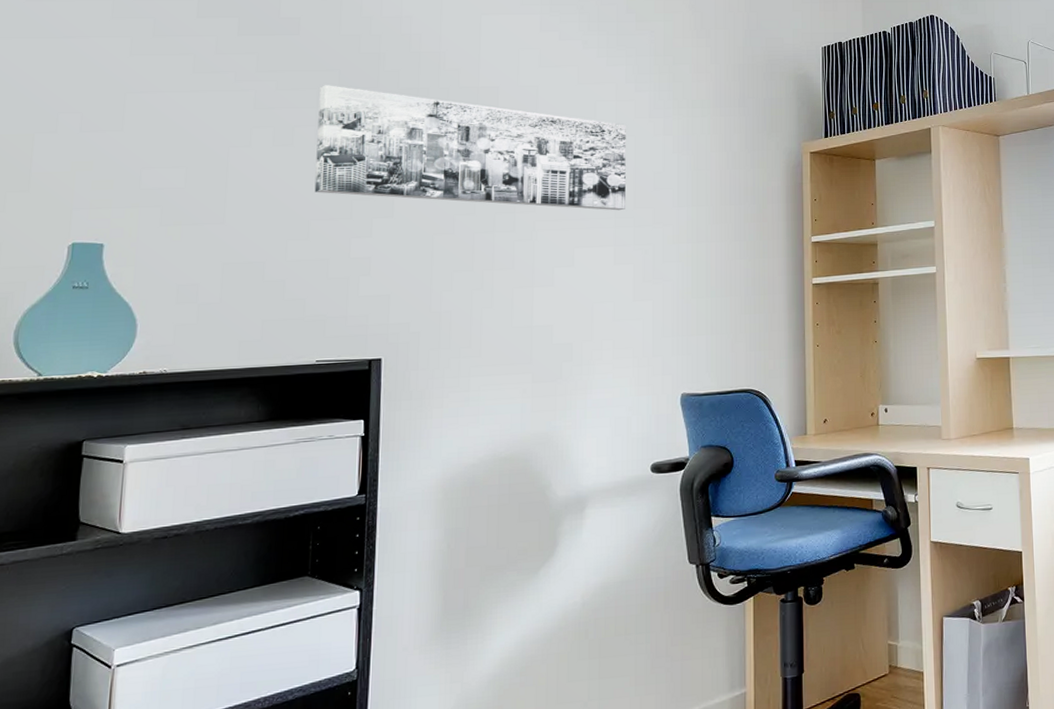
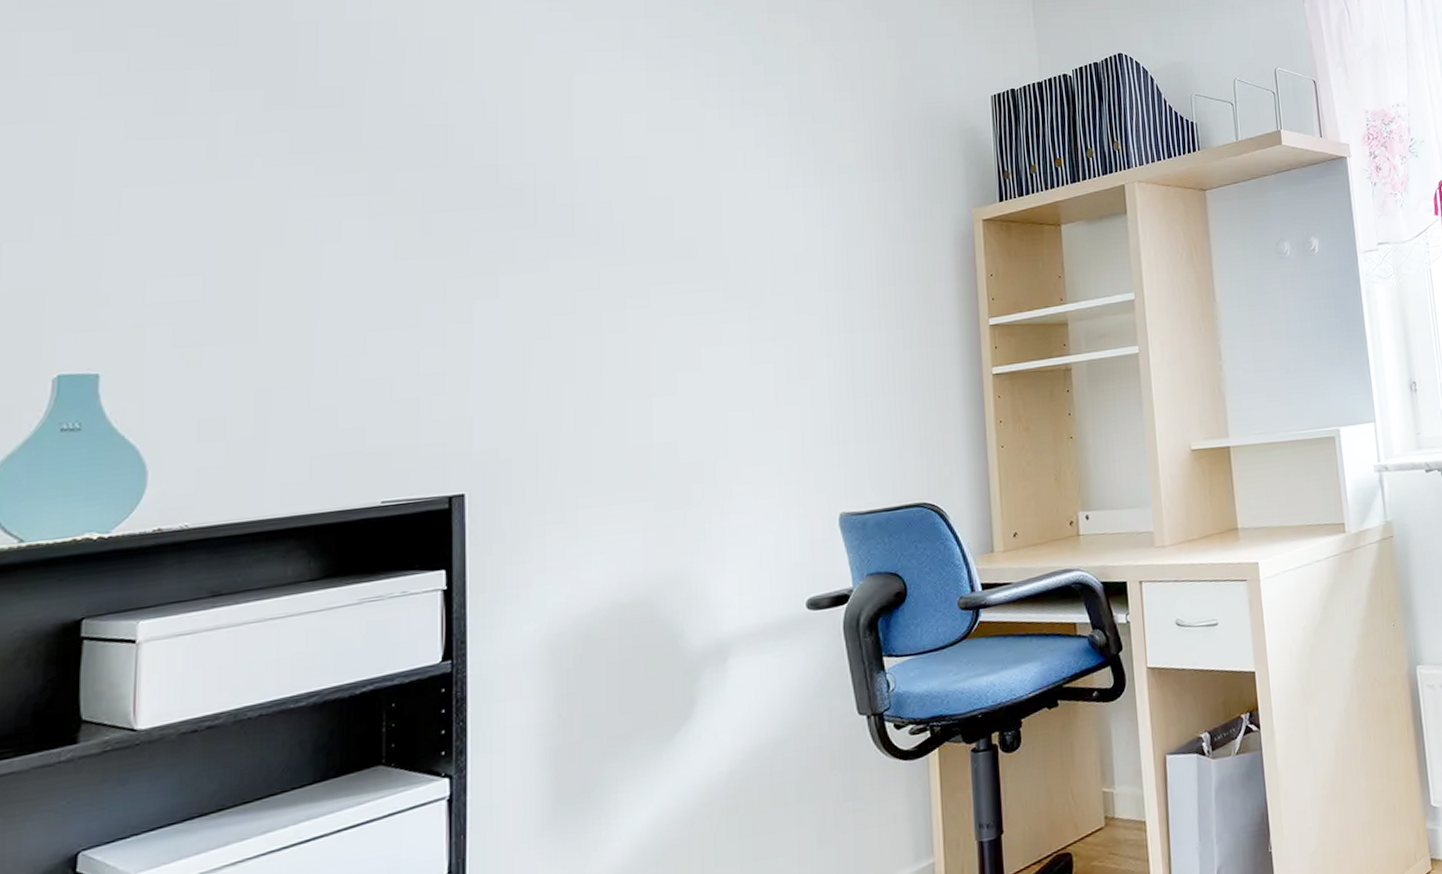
wall art: present [314,85,626,211] -> none [370,166,761,301]

